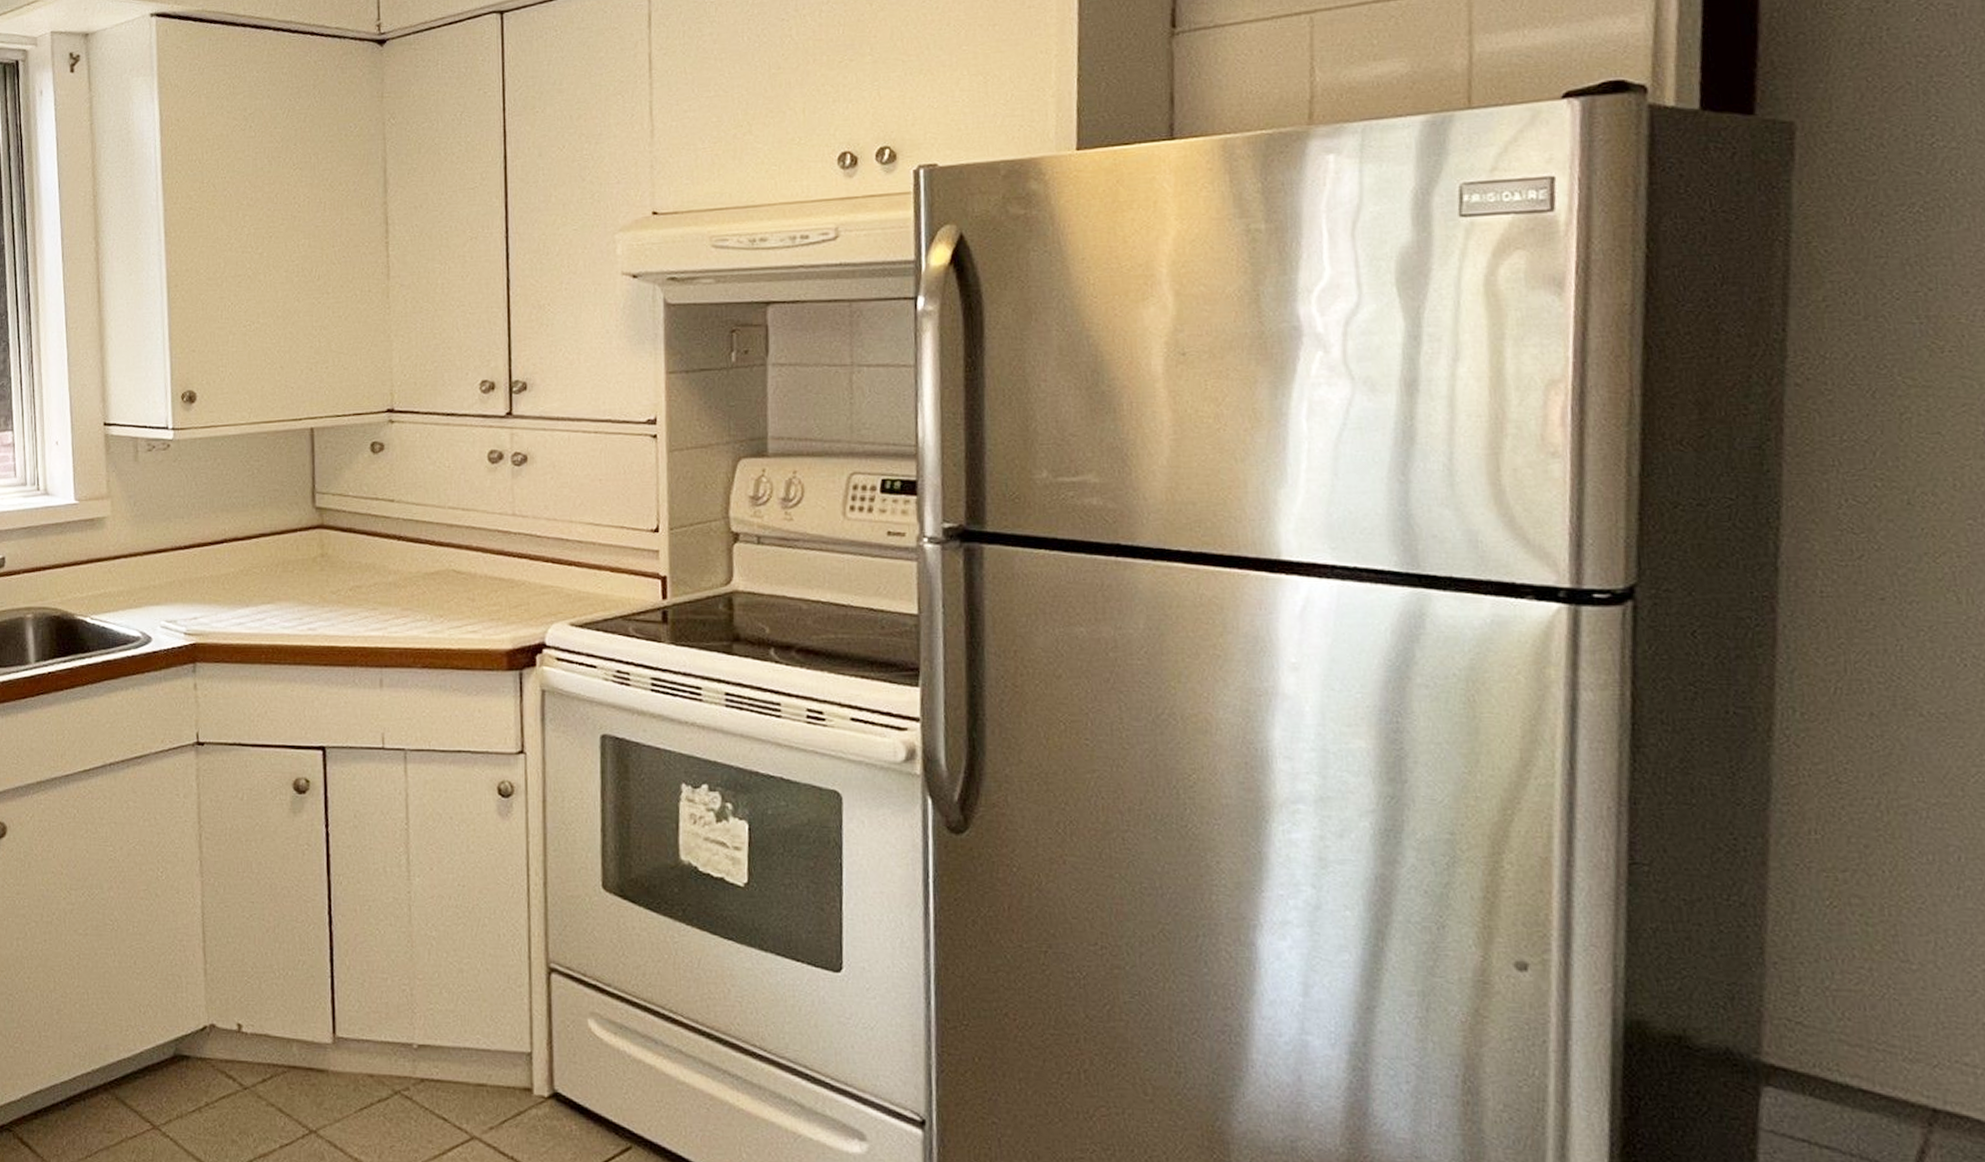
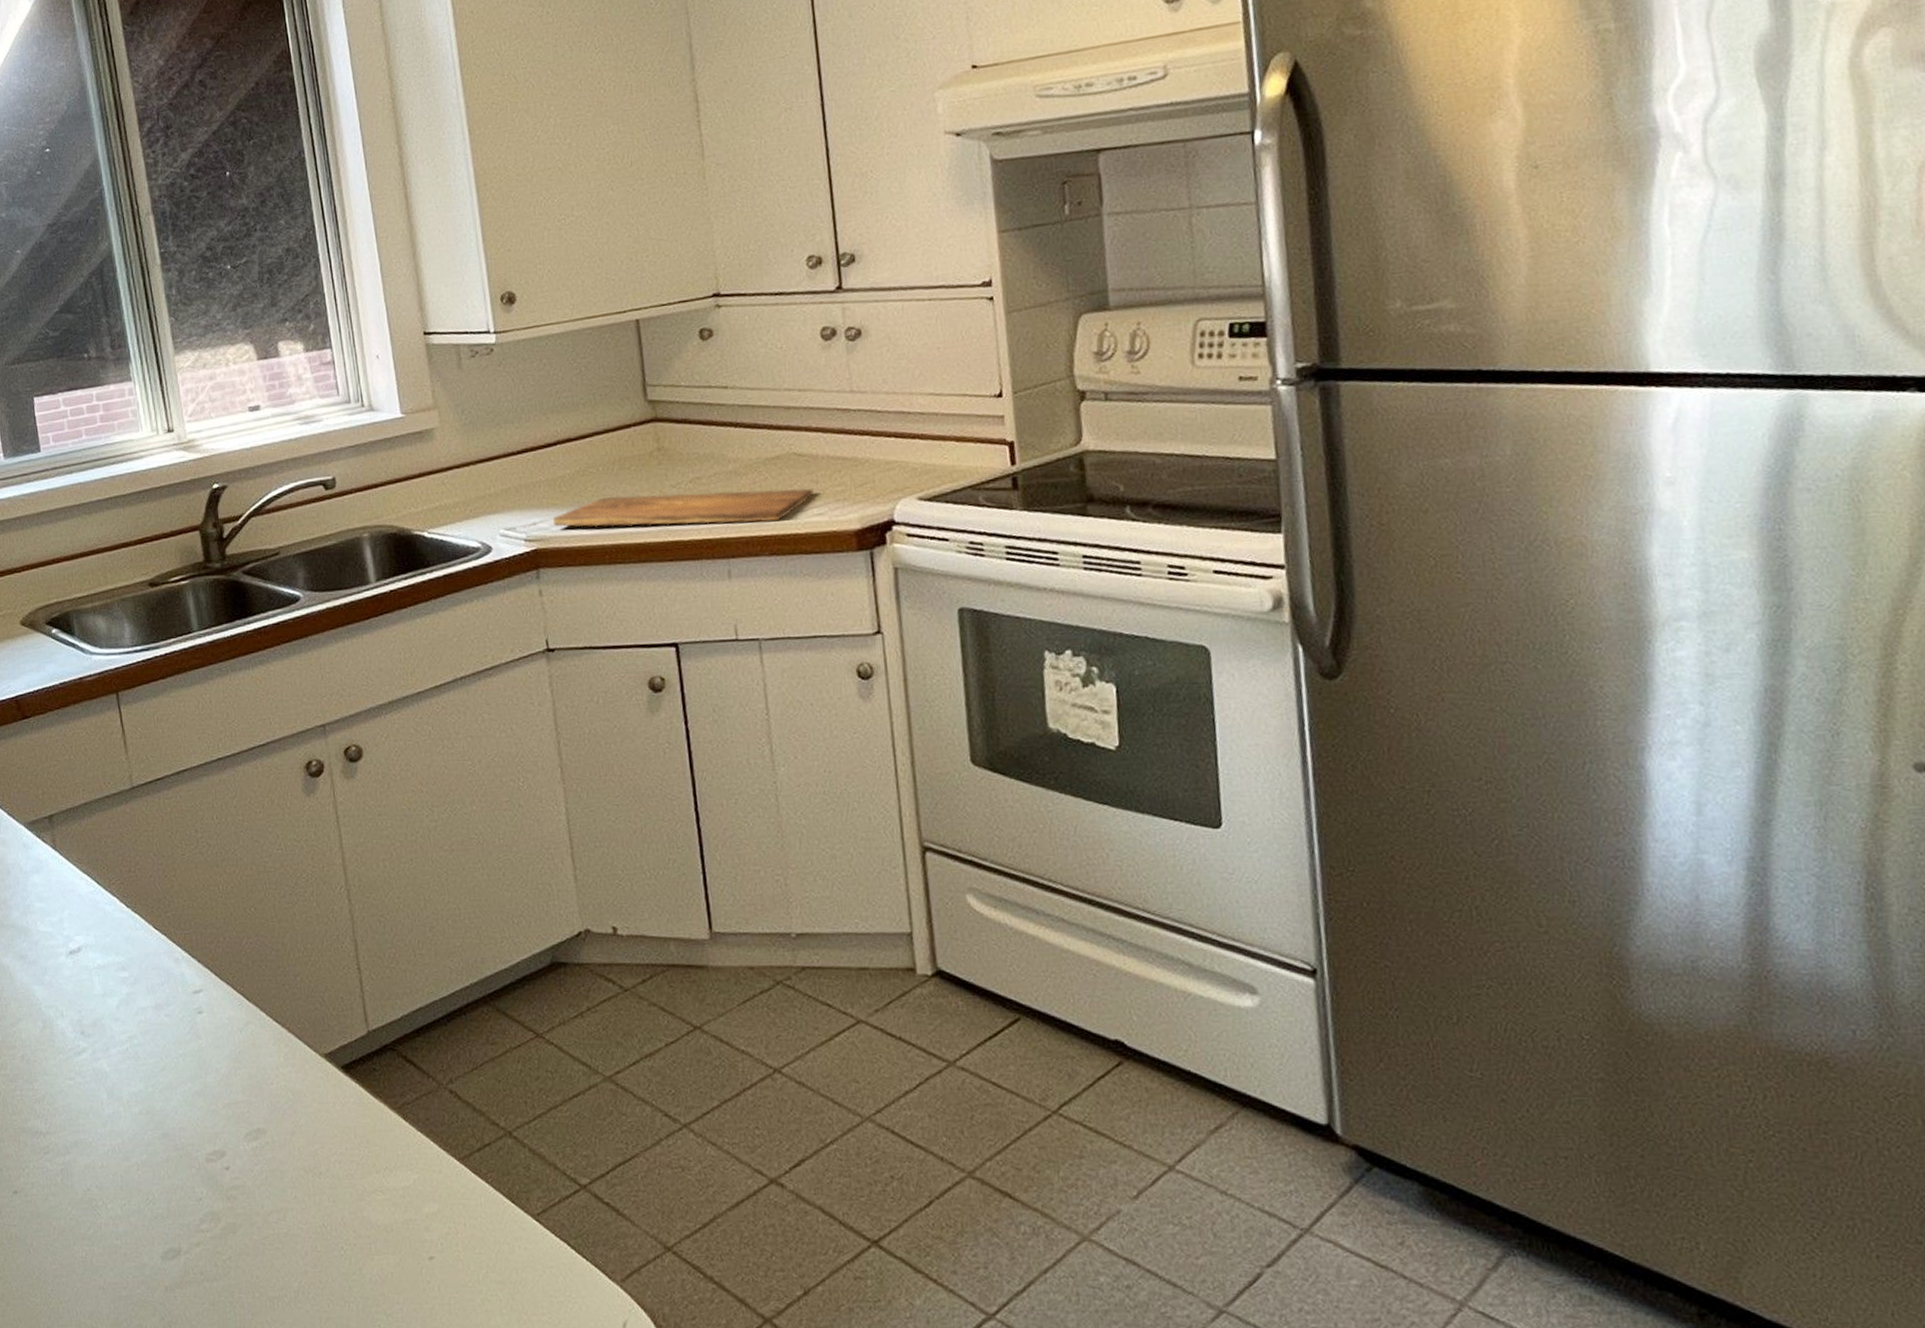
cutting board: none [214,598,470,635] -> present [553,488,815,527]

